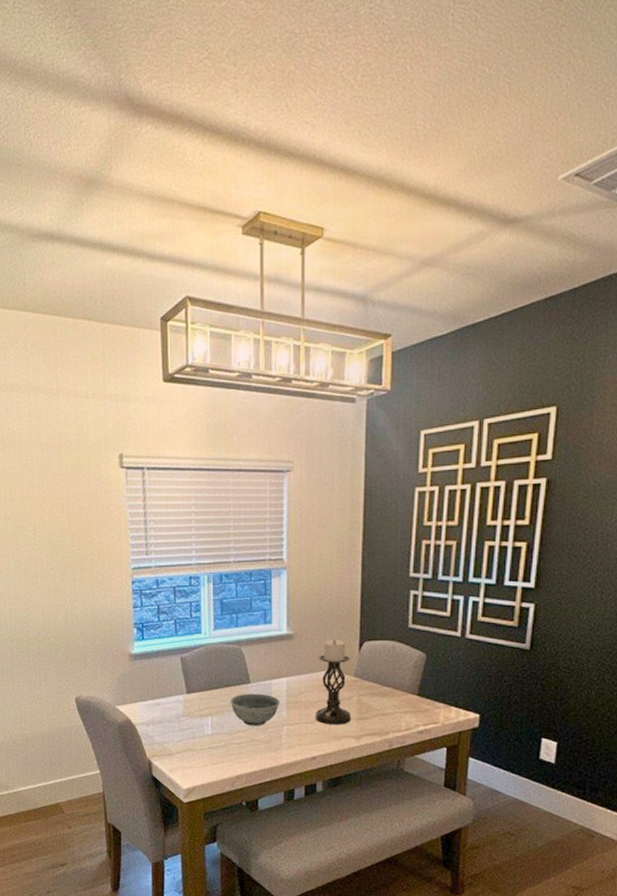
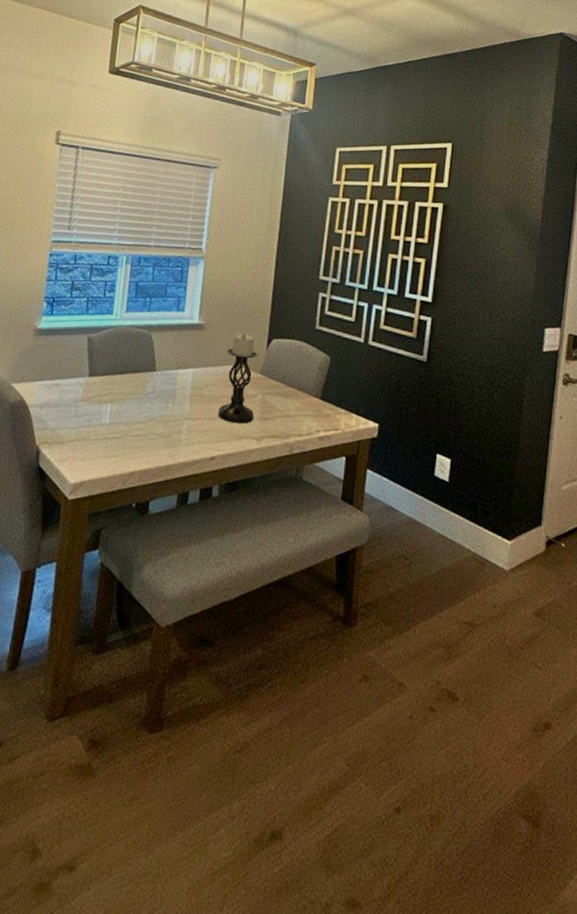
bowl: present [230,693,279,726] -> none [132,381,184,419]

